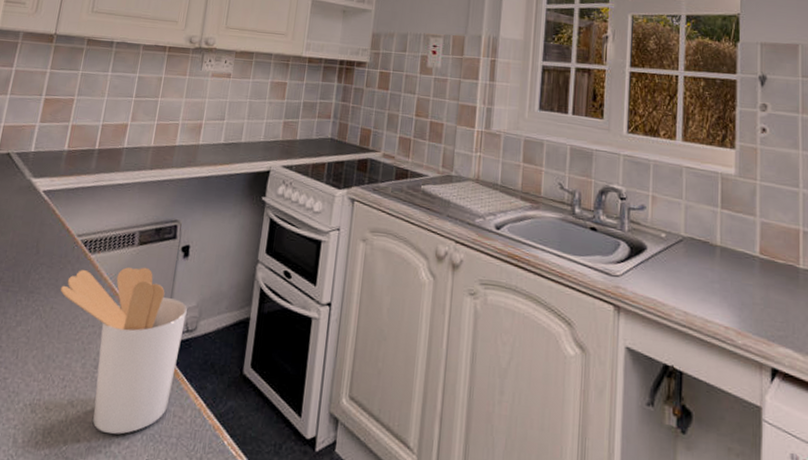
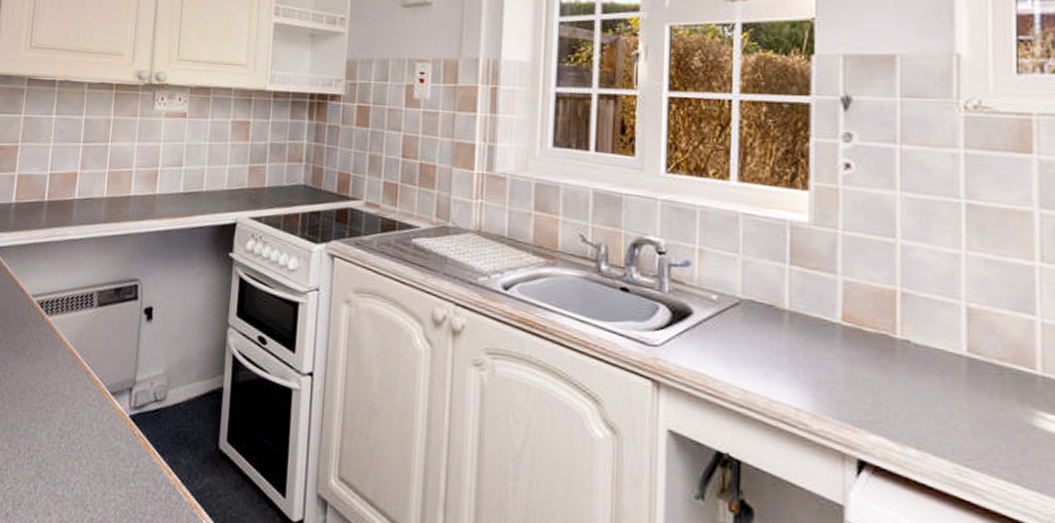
utensil holder: present [60,267,187,435] -> none [19,330,154,509]

